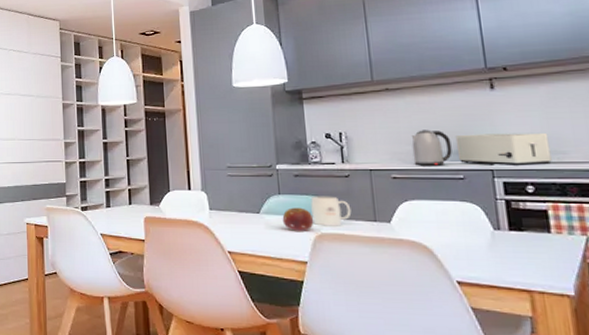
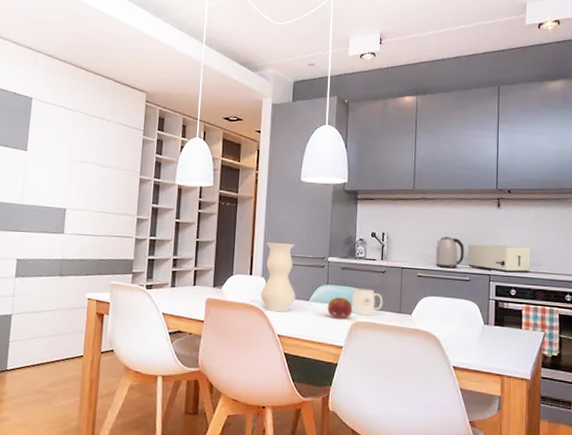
vase: none [201,154,244,227] -> present [261,242,296,313]

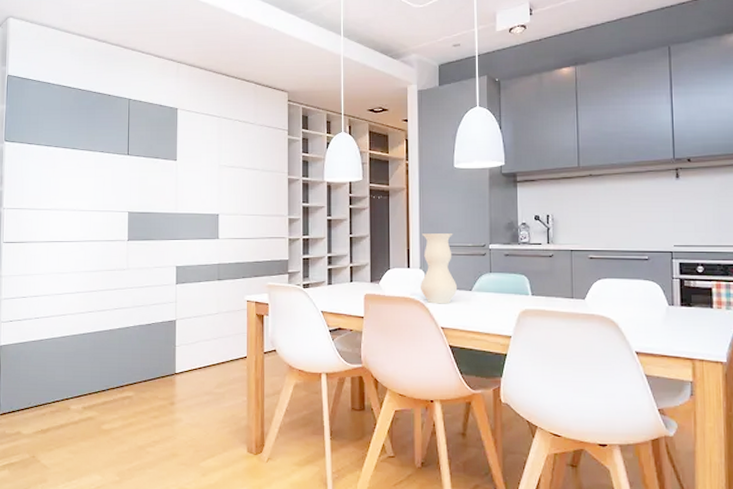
fruit: present [327,297,353,320] -> none [492,285,520,309]
mug: present [351,287,383,316] -> none [518,274,553,303]
kettle: present [435,236,464,269] -> none [607,214,641,248]
toaster: present [467,243,531,274] -> none [644,219,719,249]

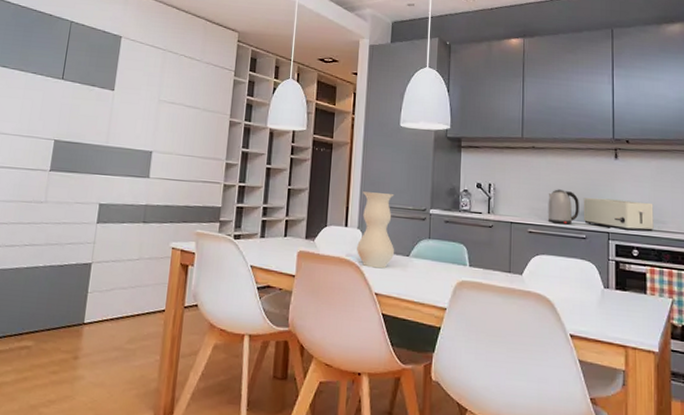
kettle: none [607,214,641,248] -> present [547,189,579,225]
toaster: none [644,219,719,249] -> present [583,197,654,232]

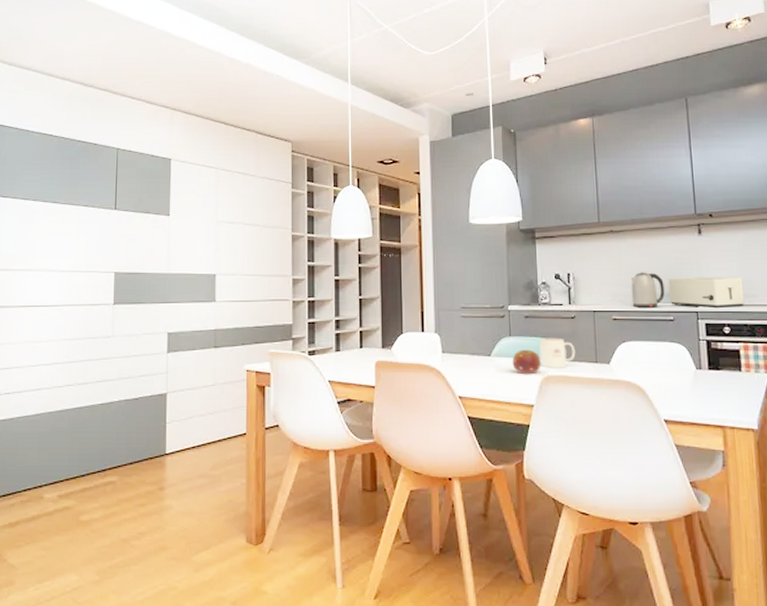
vase: present [357,191,395,269] -> none [436,294,476,371]
fruit: none [429,253,457,279] -> present [512,349,542,375]
mug: none [456,243,491,275] -> present [539,337,576,368]

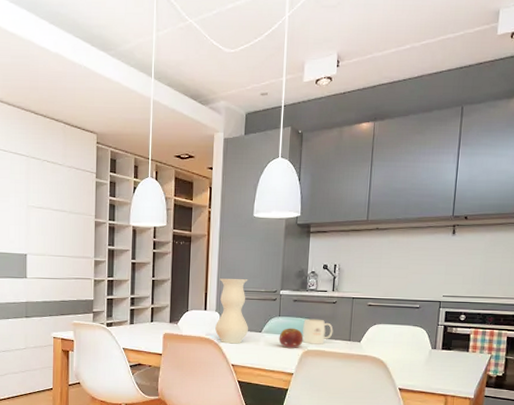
vase: none [436,294,476,371] -> present [215,278,249,344]
kettle: present [630,272,665,308] -> none [386,266,416,297]
toaster: present [668,277,745,309] -> none [418,271,484,299]

